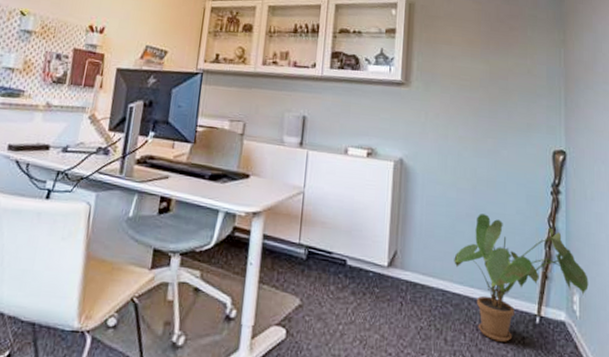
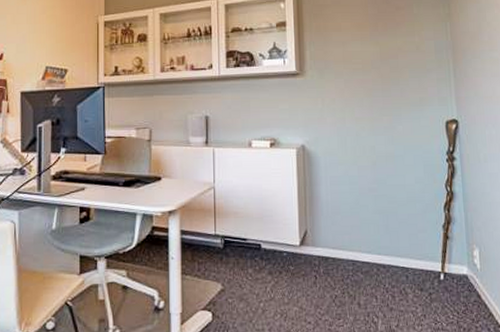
house plant: present [454,214,589,342] -> none [360,187,487,300]

